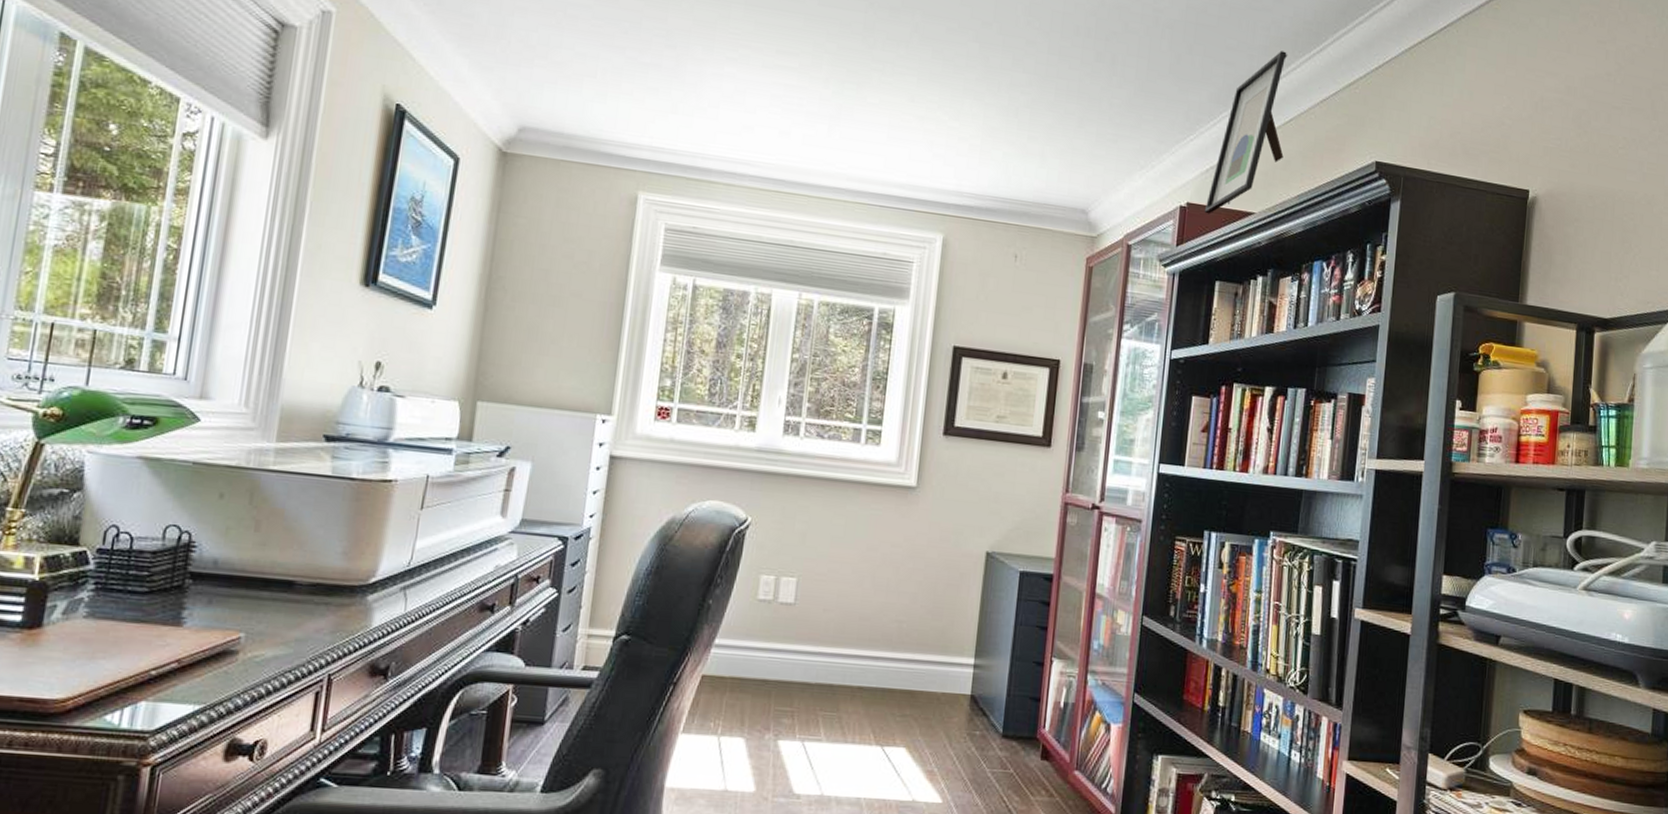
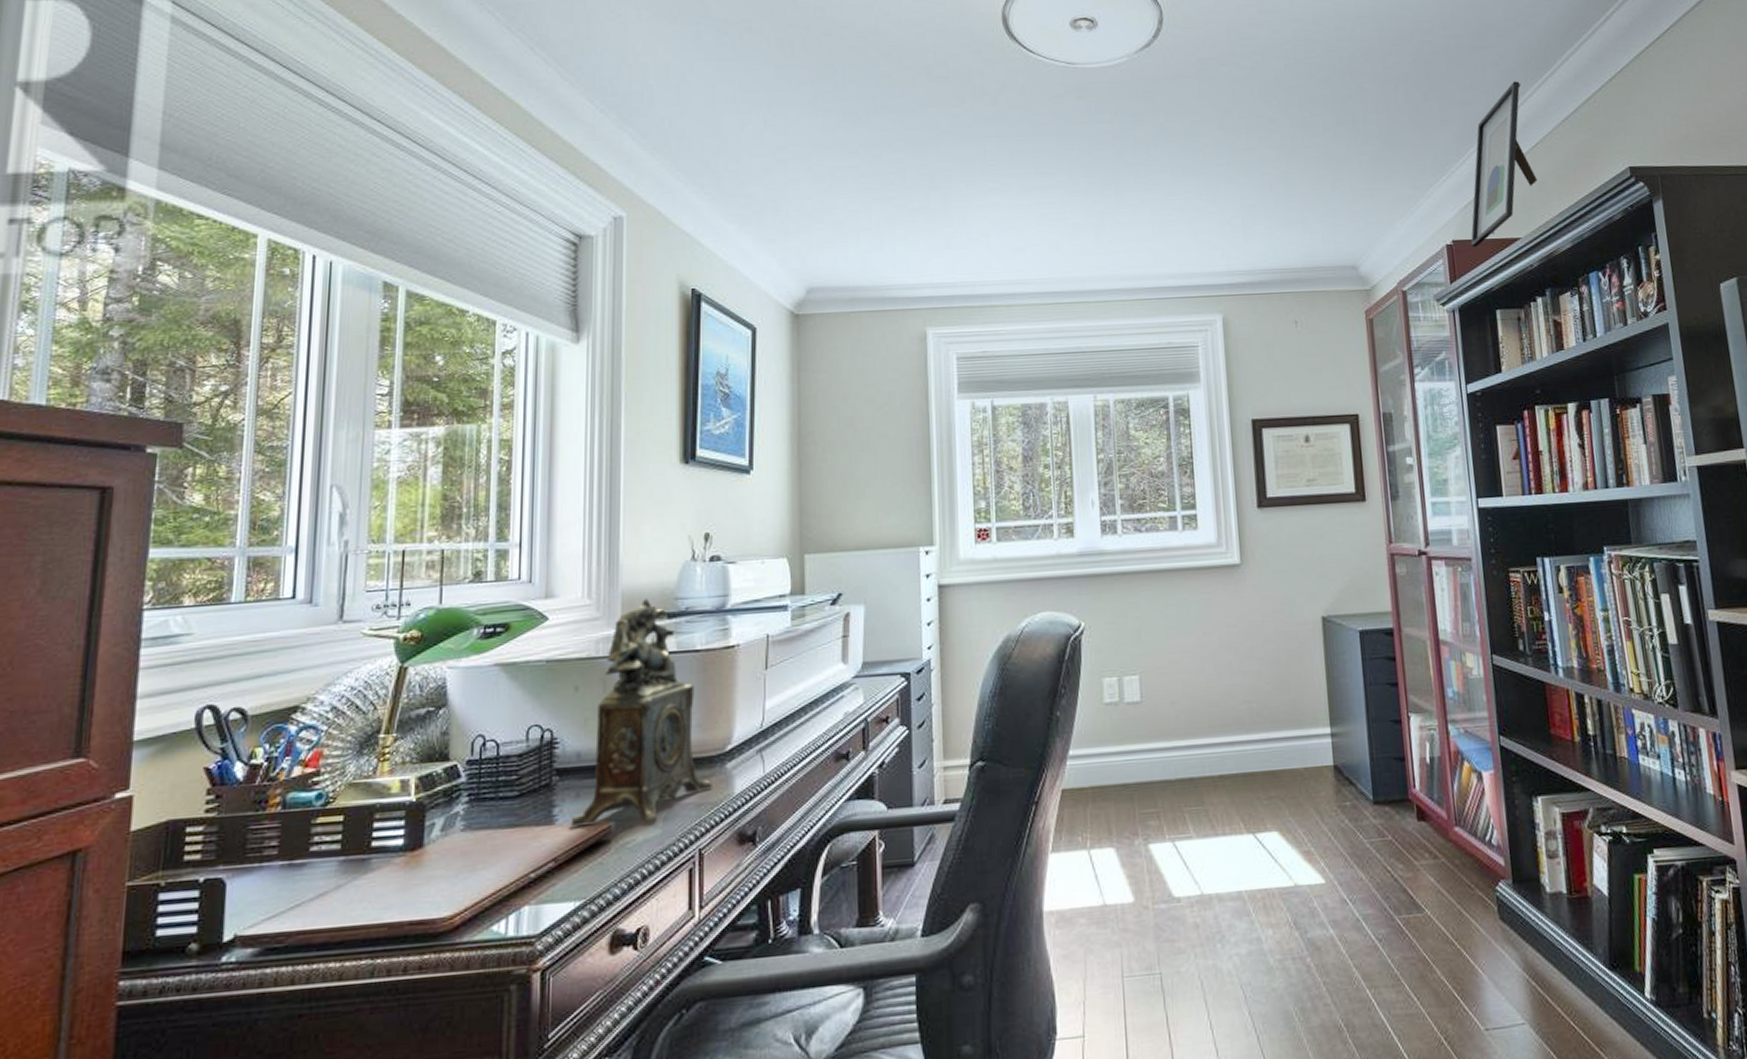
clock: none [198,416,351,642] -> present [570,597,712,827]

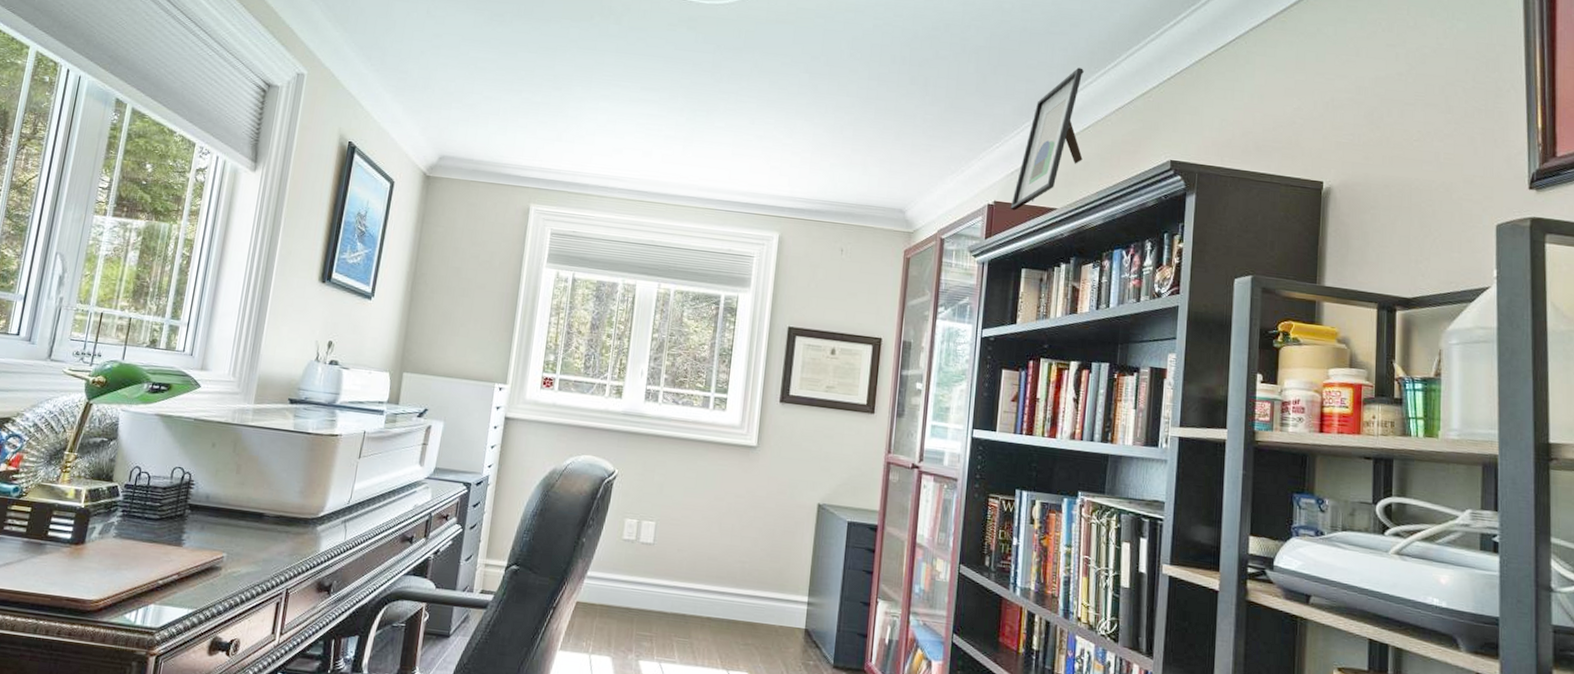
clock: present [570,597,712,827] -> none [193,384,304,561]

